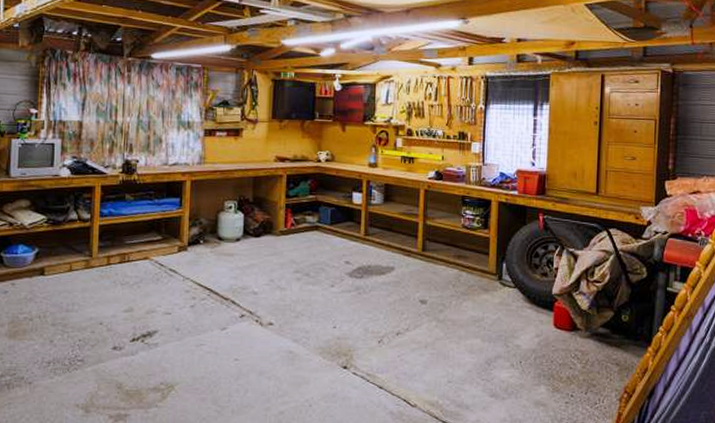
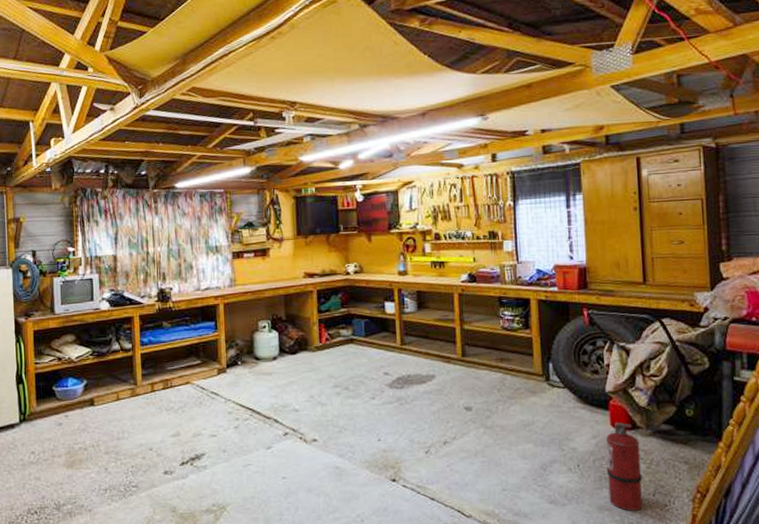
fire extinguisher: none [545,323,578,407] -> present [606,422,643,511]

